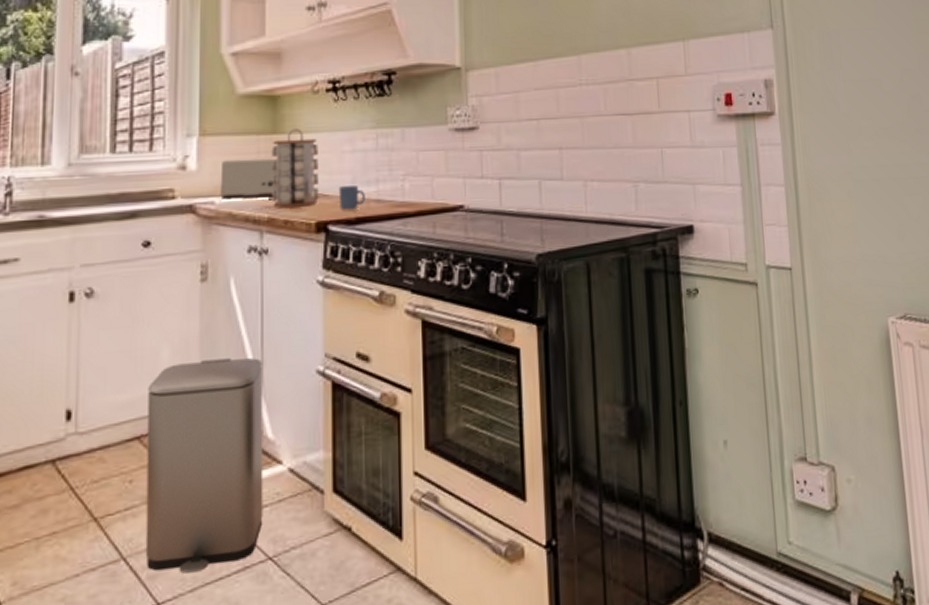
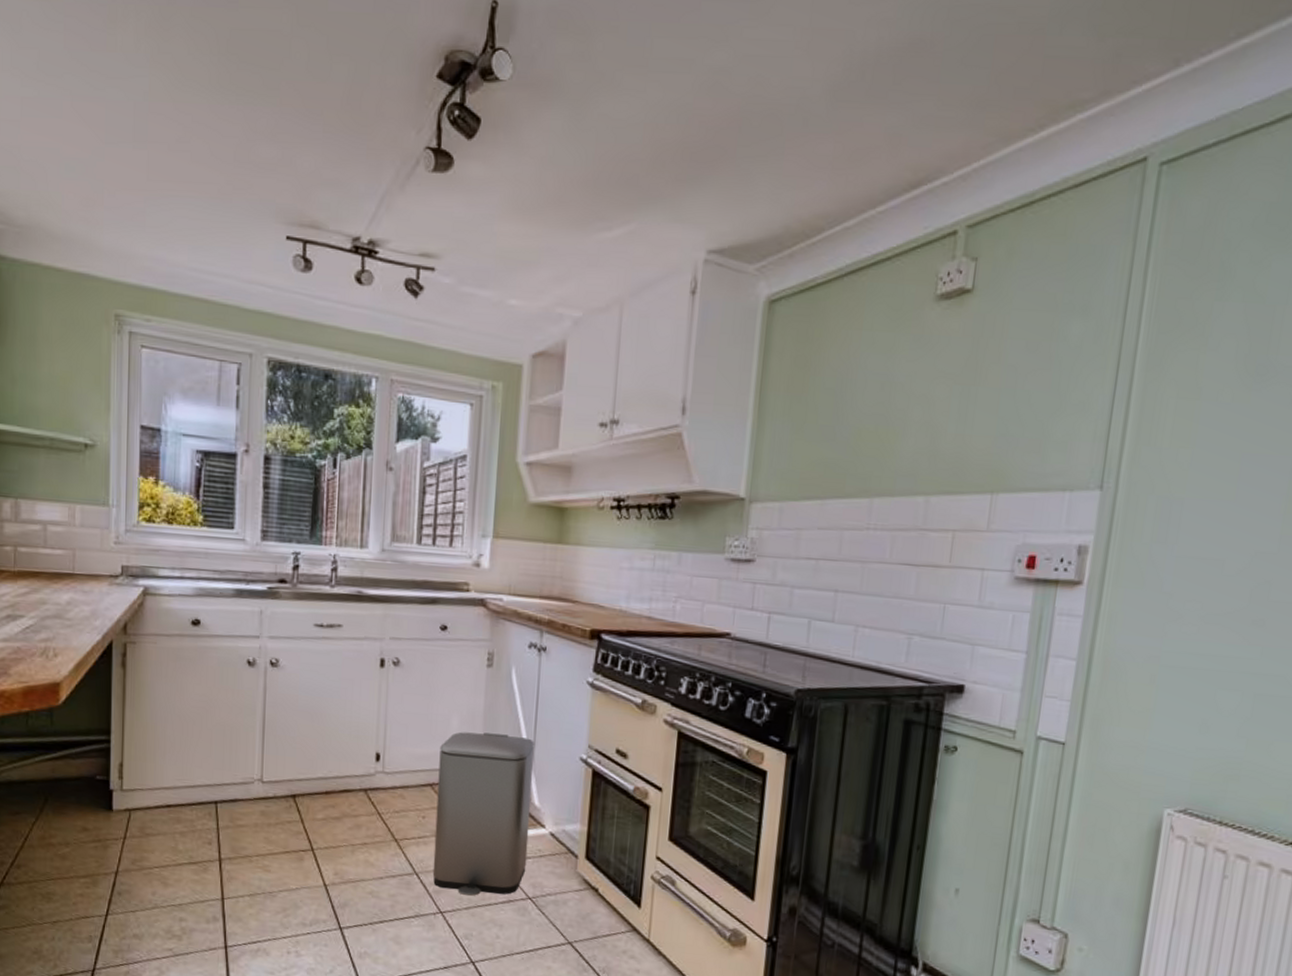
toaster: present [220,158,278,201] -> none [508,562,561,603]
spice rack: present [271,128,319,209] -> none [552,541,599,615]
mug: present [338,186,365,212] -> none [613,600,638,624]

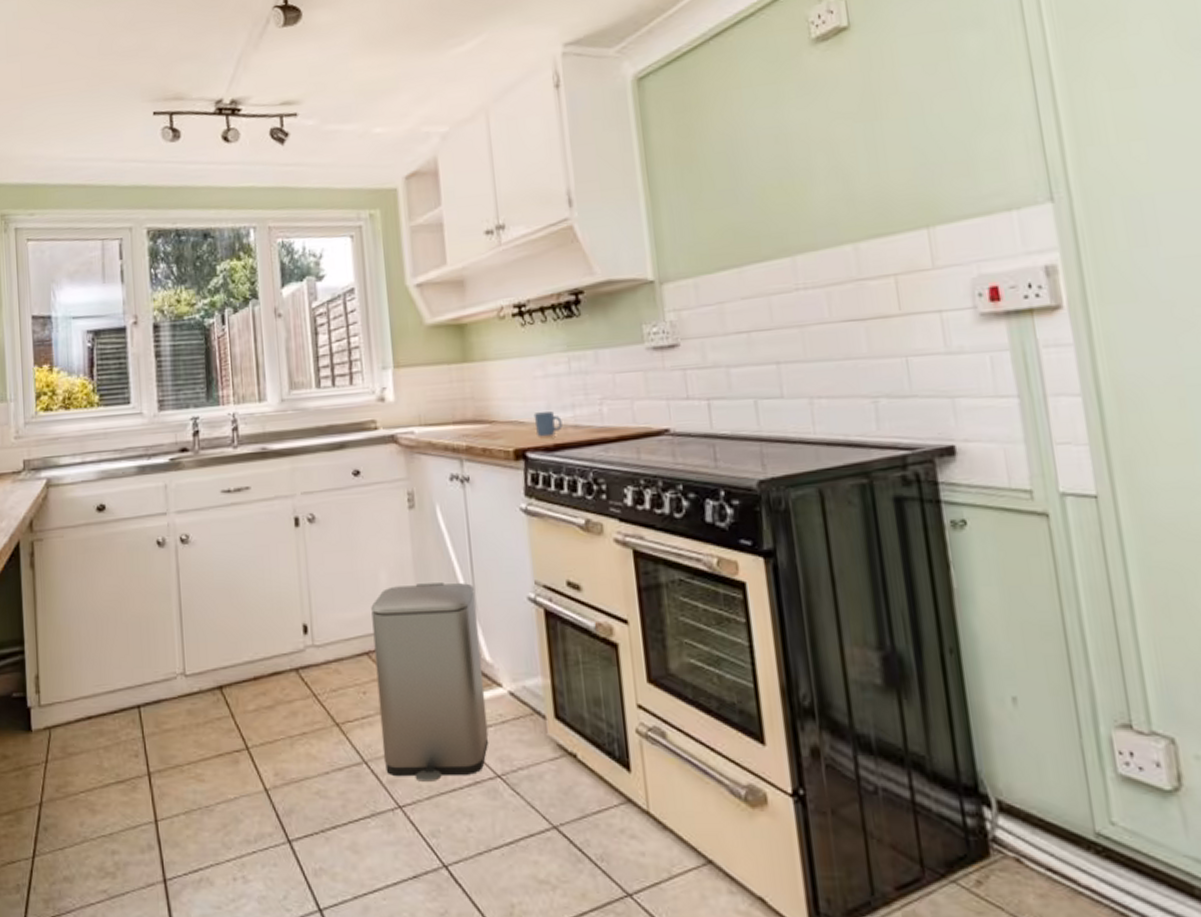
mug: none [613,600,638,624] -> present [533,411,563,439]

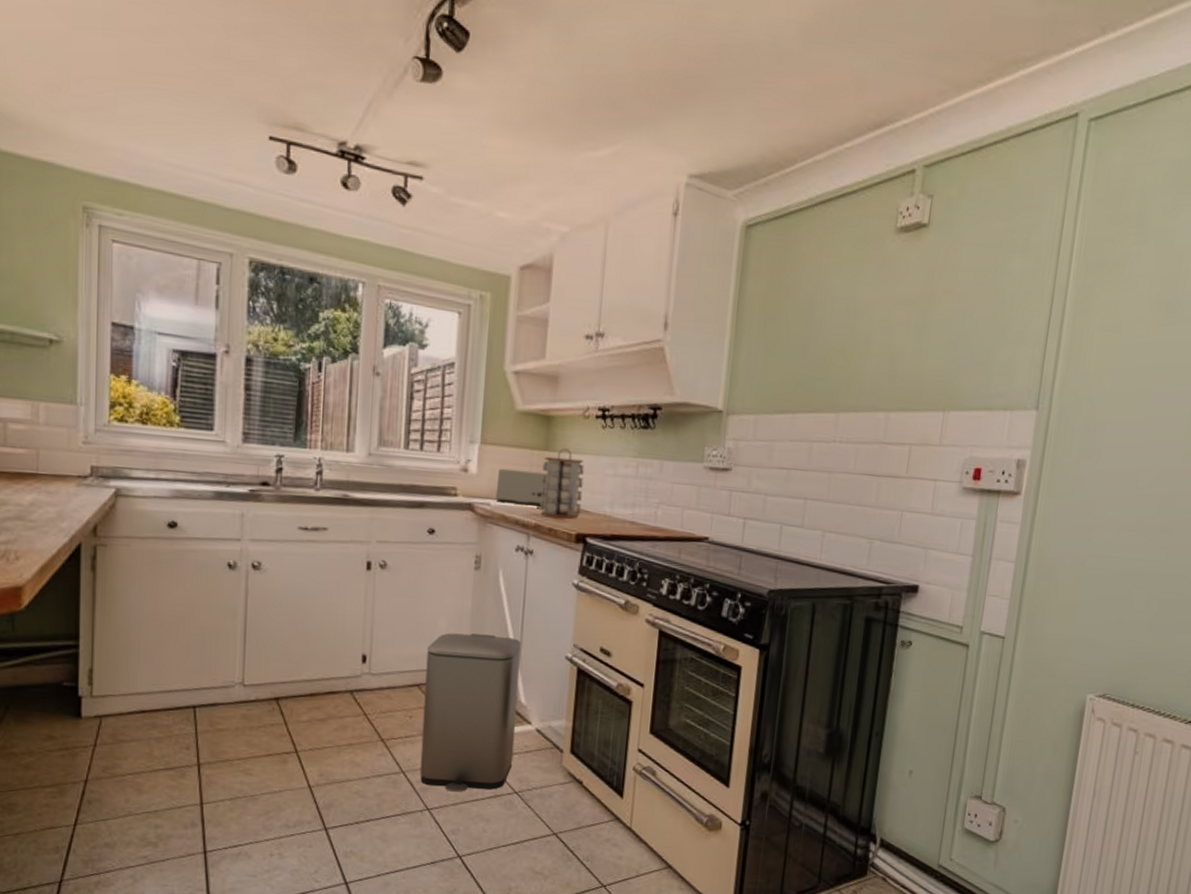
toaster: none [416,386,473,430] -> present [495,468,547,508]
spice rack: none [463,356,515,437] -> present [539,448,585,520]
mug: present [533,411,563,439] -> none [598,505,622,529]

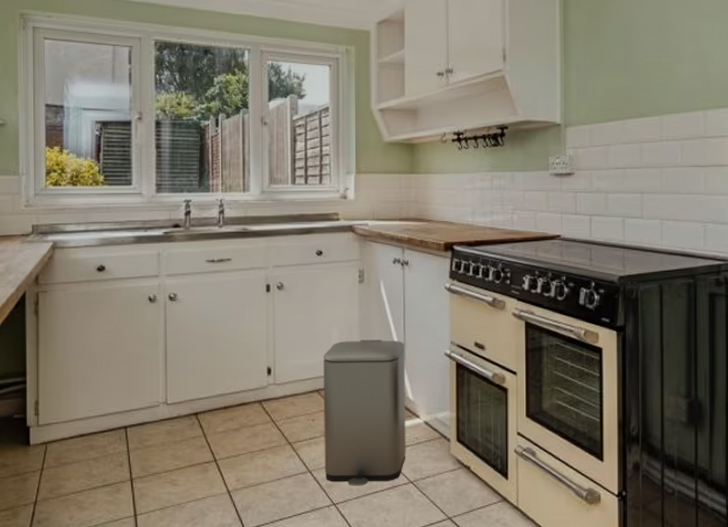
toaster: present [495,468,547,508] -> none [372,192,415,224]
spice rack: present [539,448,585,520] -> none [410,170,446,232]

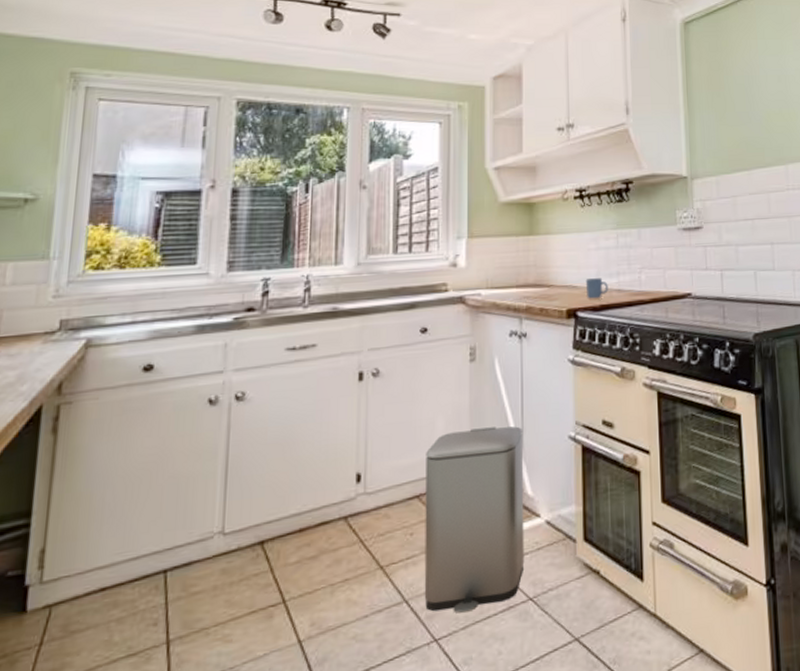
mug: none [461,216,482,236] -> present [585,278,608,300]

